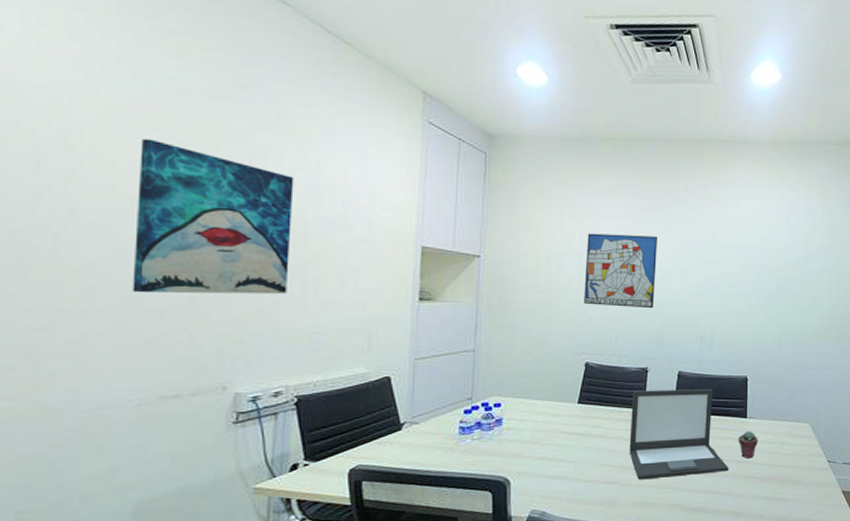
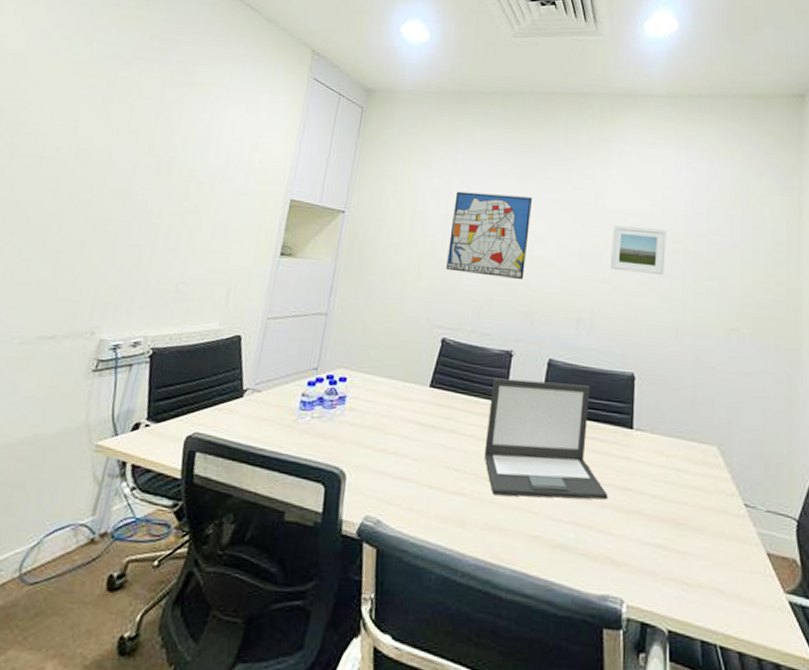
wall art: present [132,138,294,295] -> none [40,95,190,242]
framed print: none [727,257,772,297] -> present [610,224,667,275]
potted succulent: present [738,430,759,459] -> none [621,446,648,486]

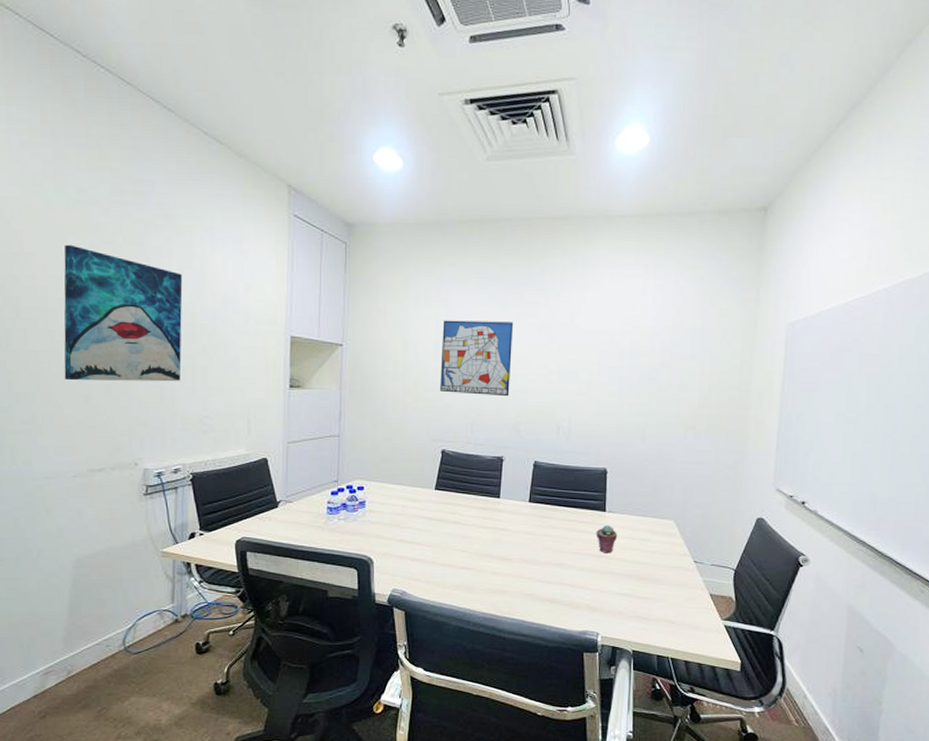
wall art: none [40,95,190,242] -> present [64,244,183,382]
laptop: present [484,377,608,500] -> none [484,479,586,568]
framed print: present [610,224,667,275] -> none [585,342,635,385]
potted succulent: none [621,446,648,486] -> present [596,524,618,554]

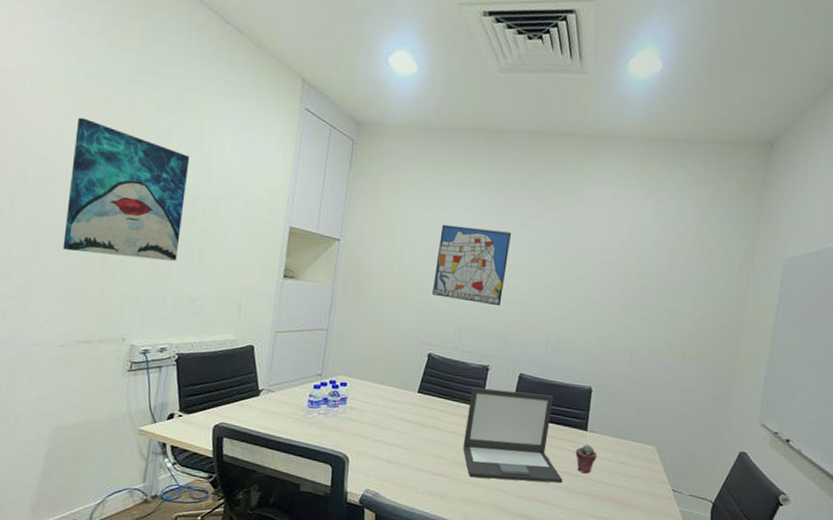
laptop: none [484,479,586,568] -> present [462,387,563,484]

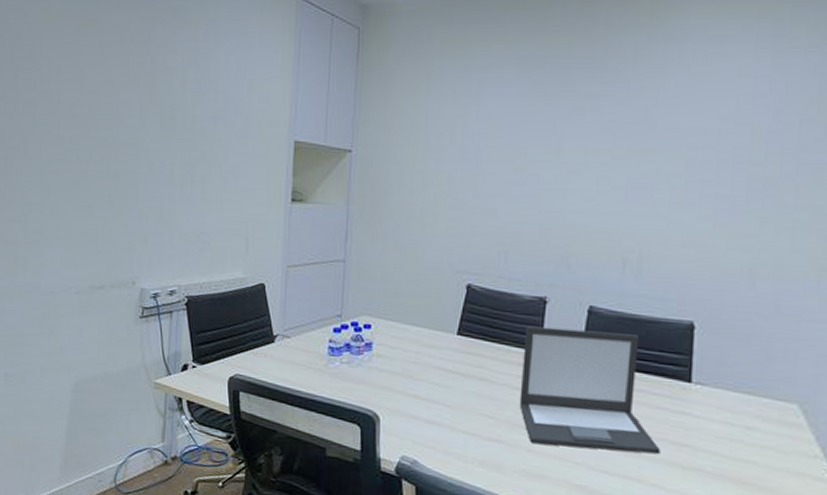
wall art: present [63,117,190,262] -> none [72,45,185,193]
wall art: present [432,224,511,307] -> none [467,119,564,219]
potted succulent: present [575,444,598,474] -> none [676,400,710,442]

